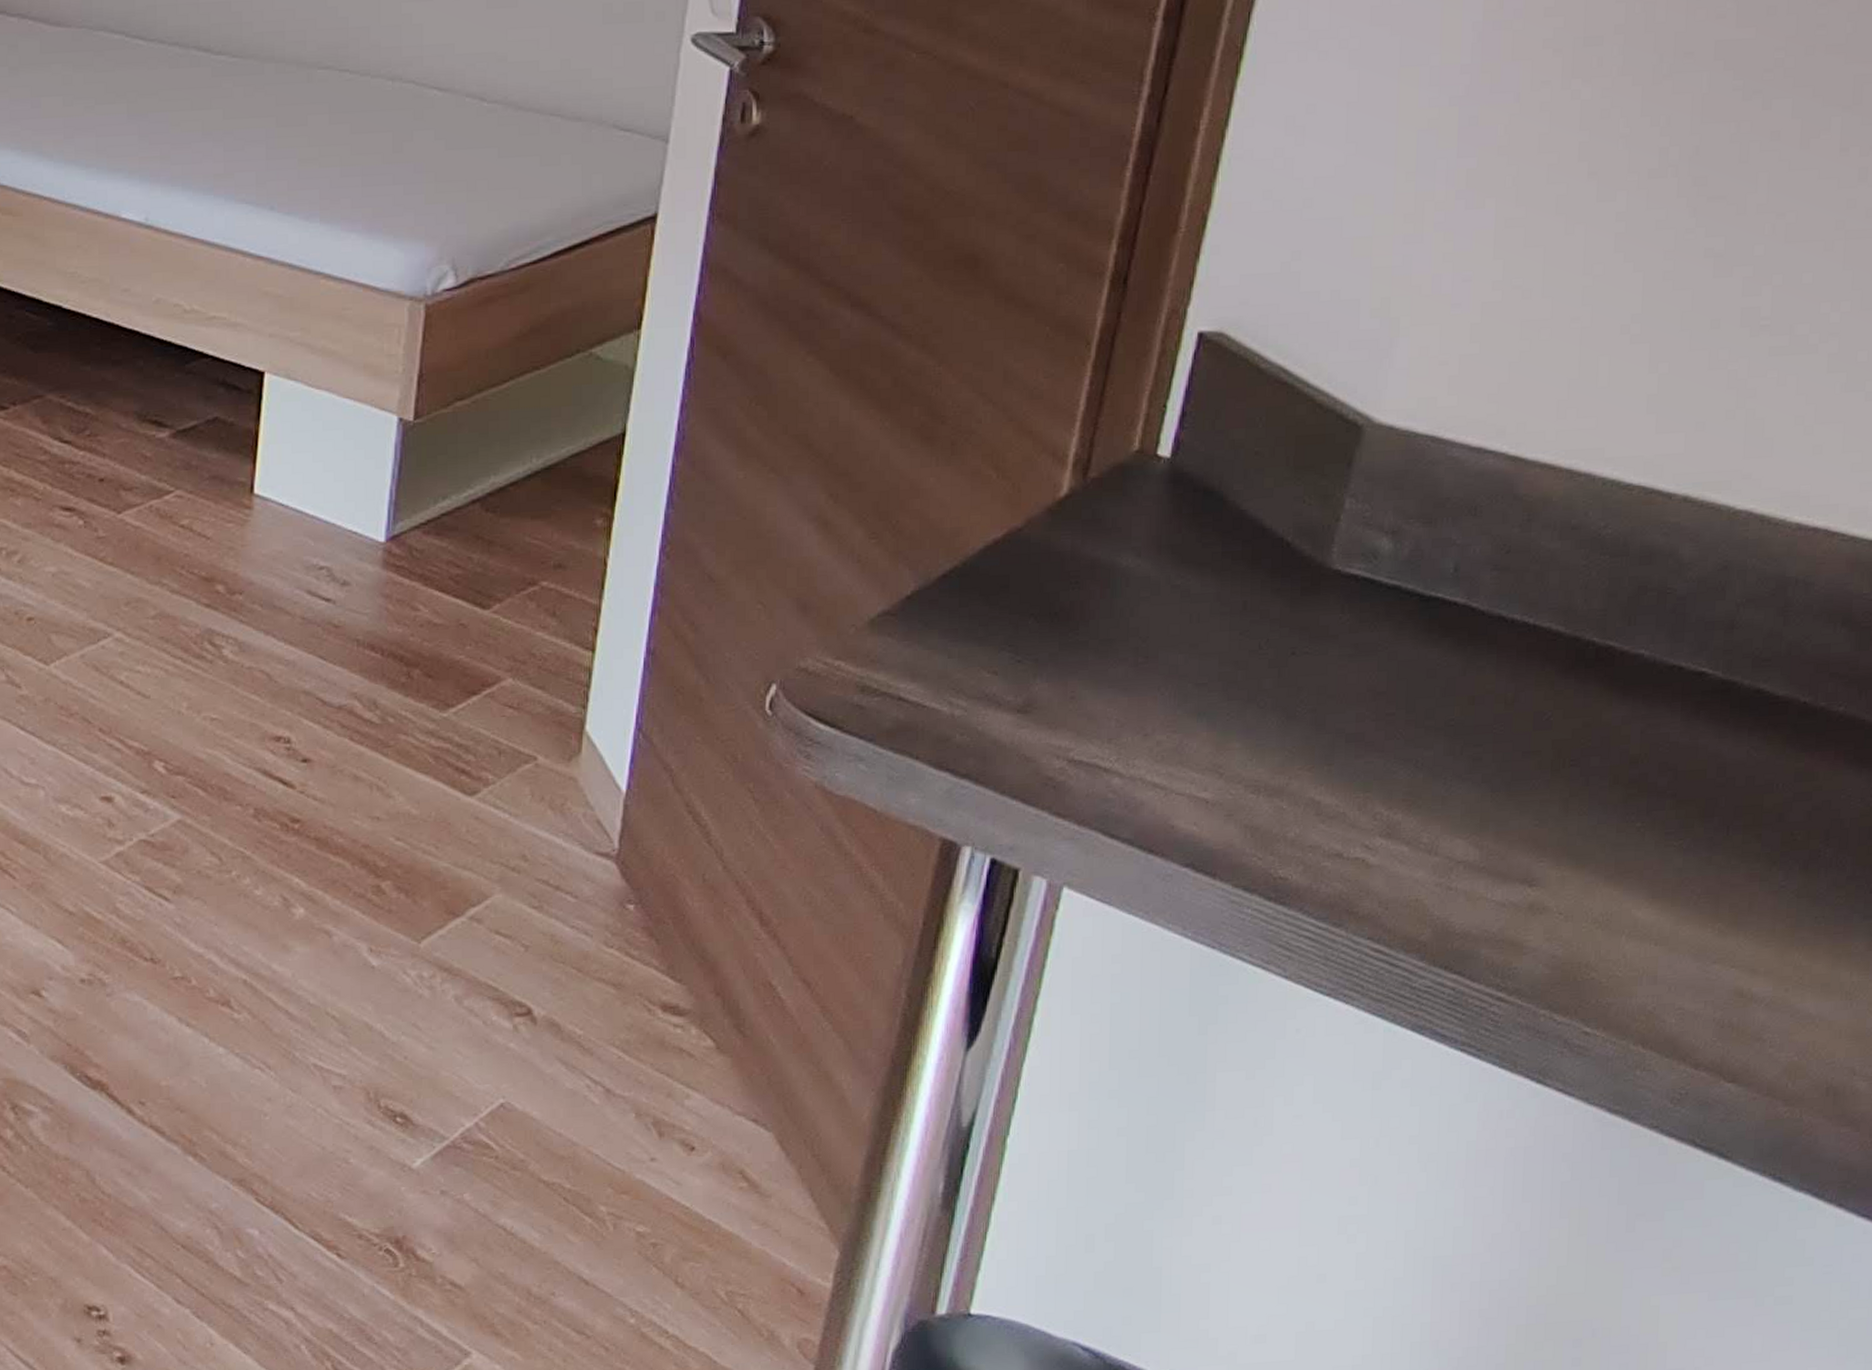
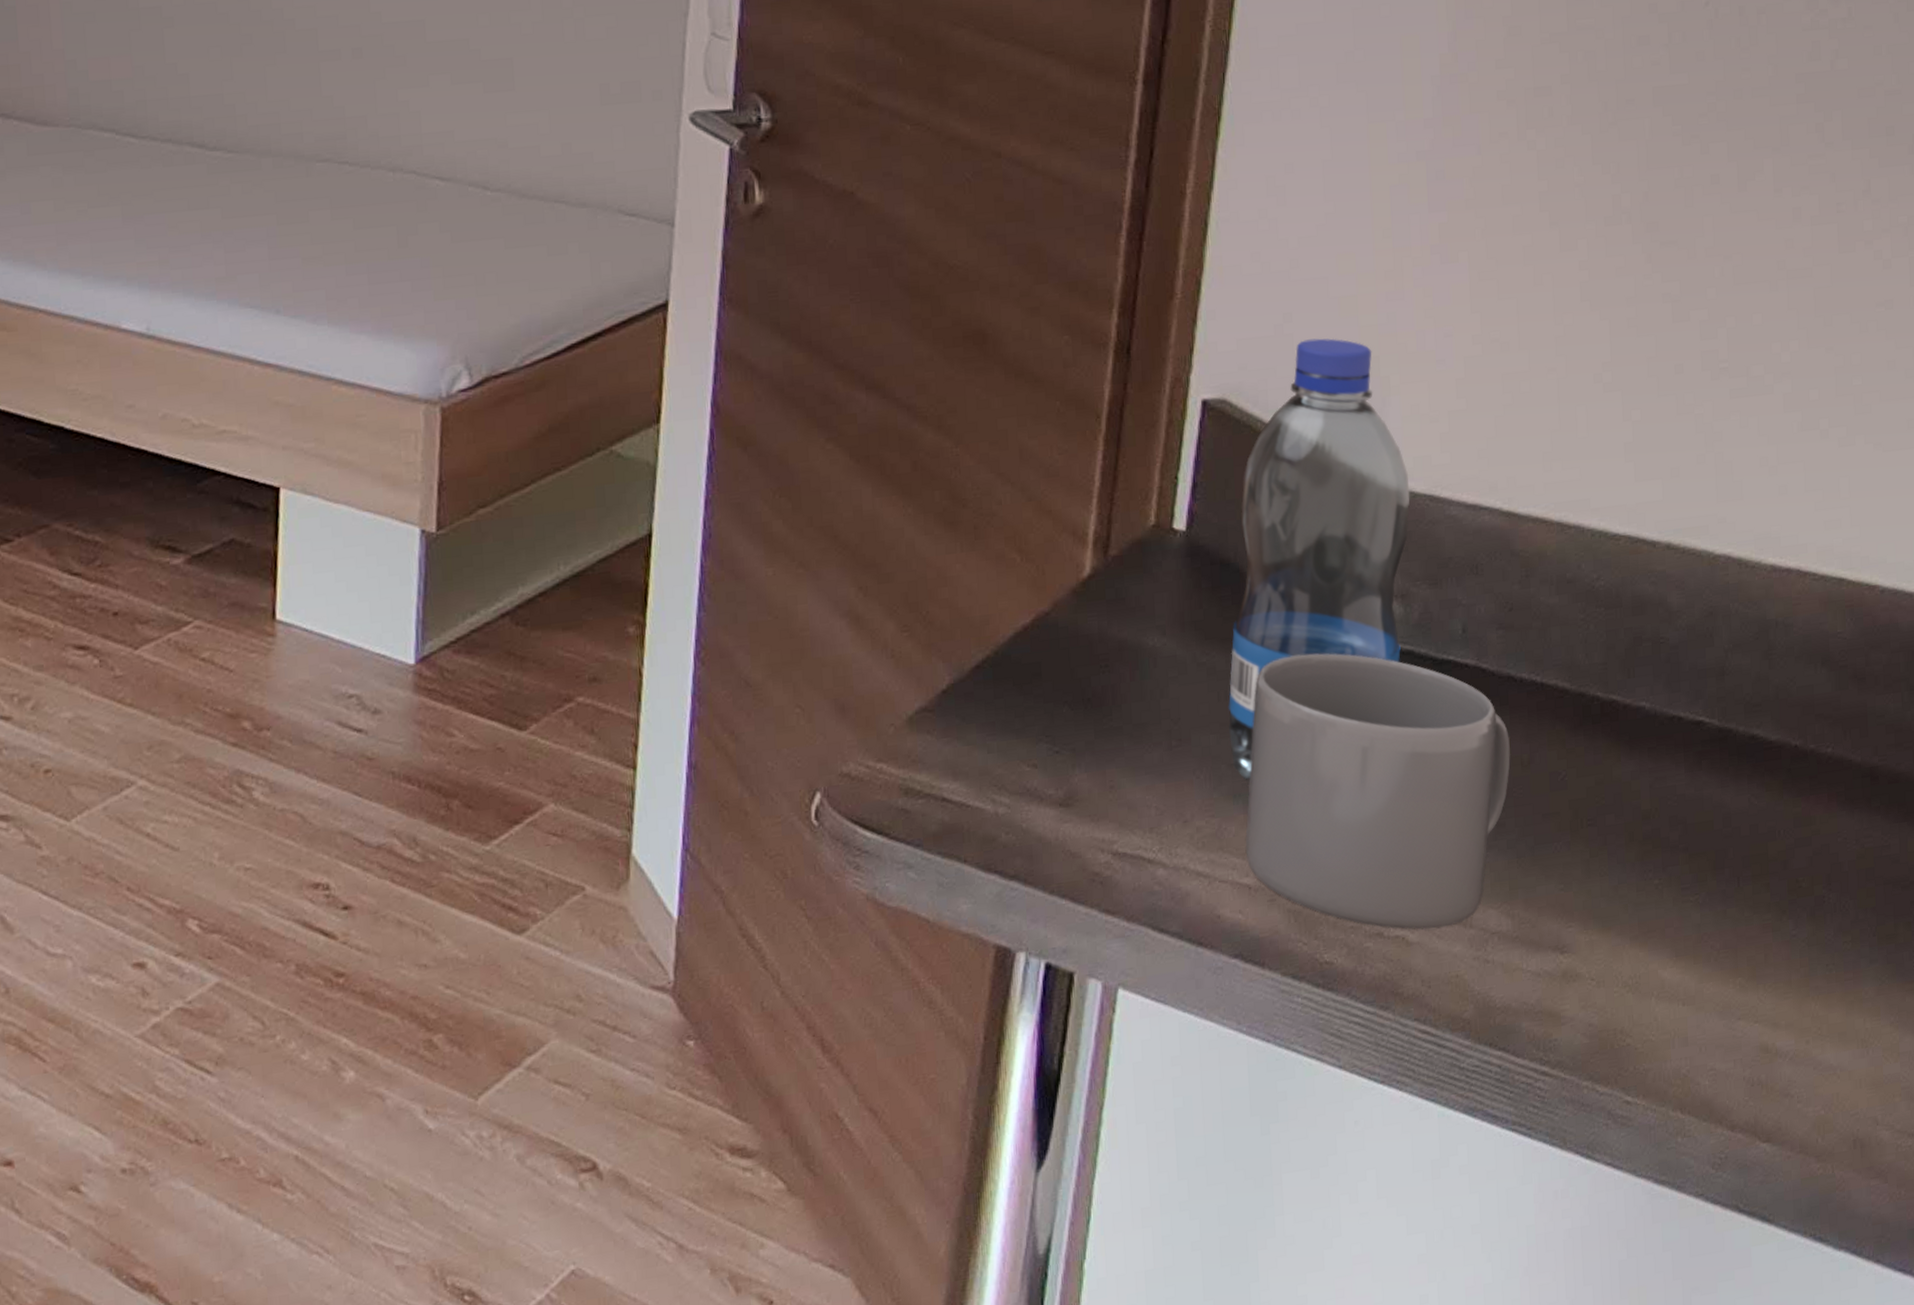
bottle: none [1197,277,1411,700] -> present [1228,338,1410,780]
mug: none [1205,582,1495,854] -> present [1245,653,1511,930]

